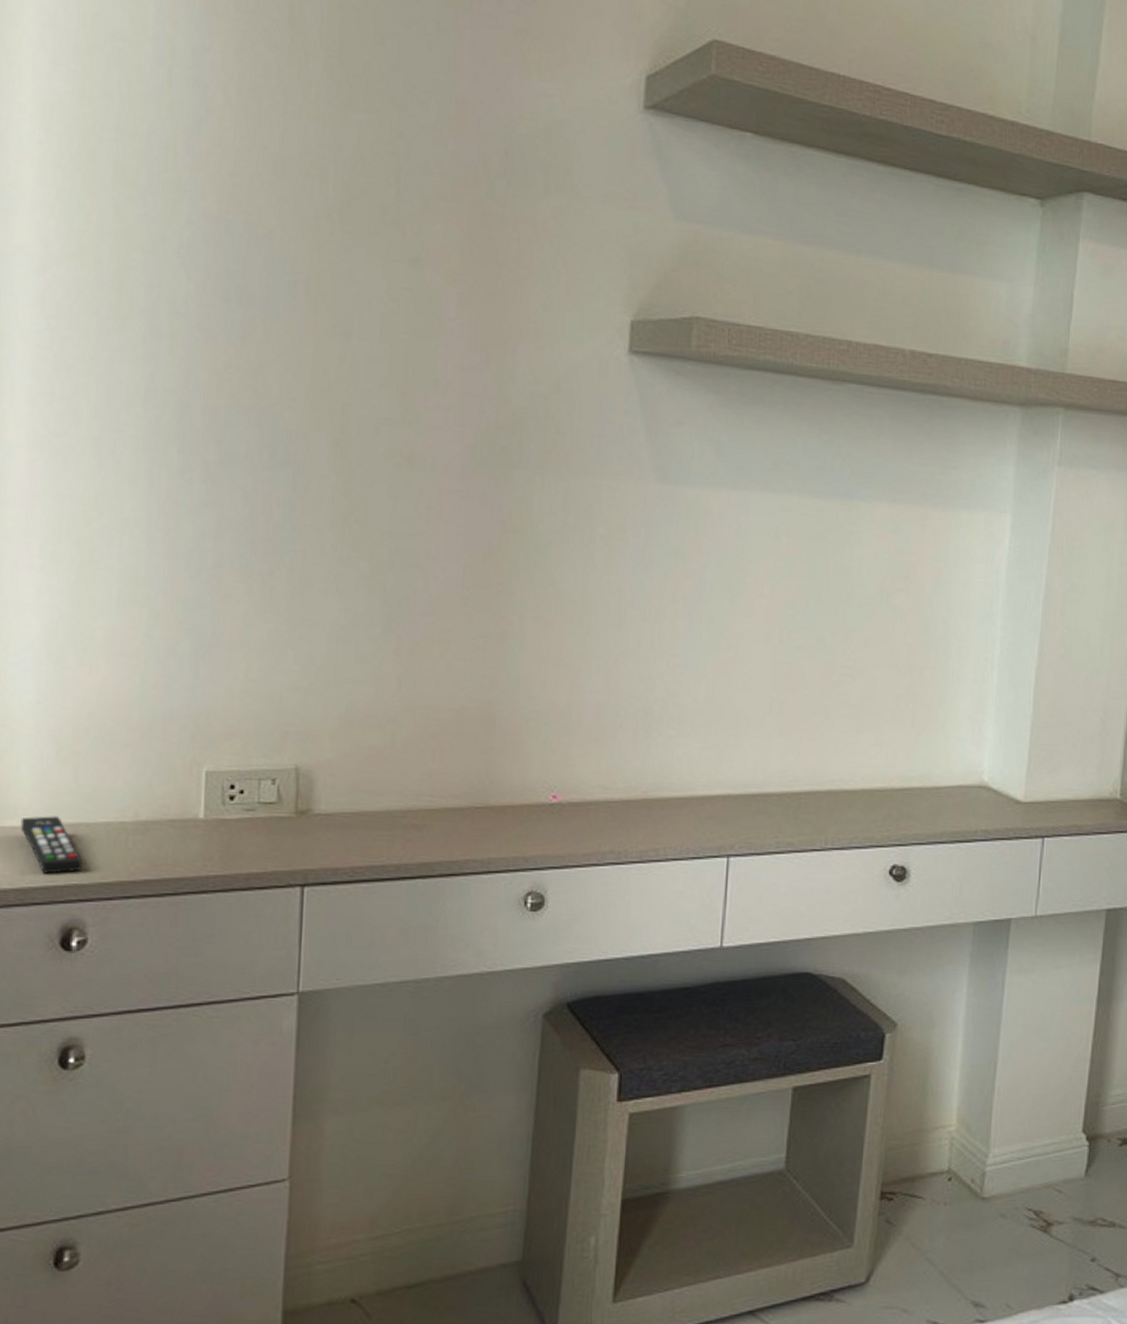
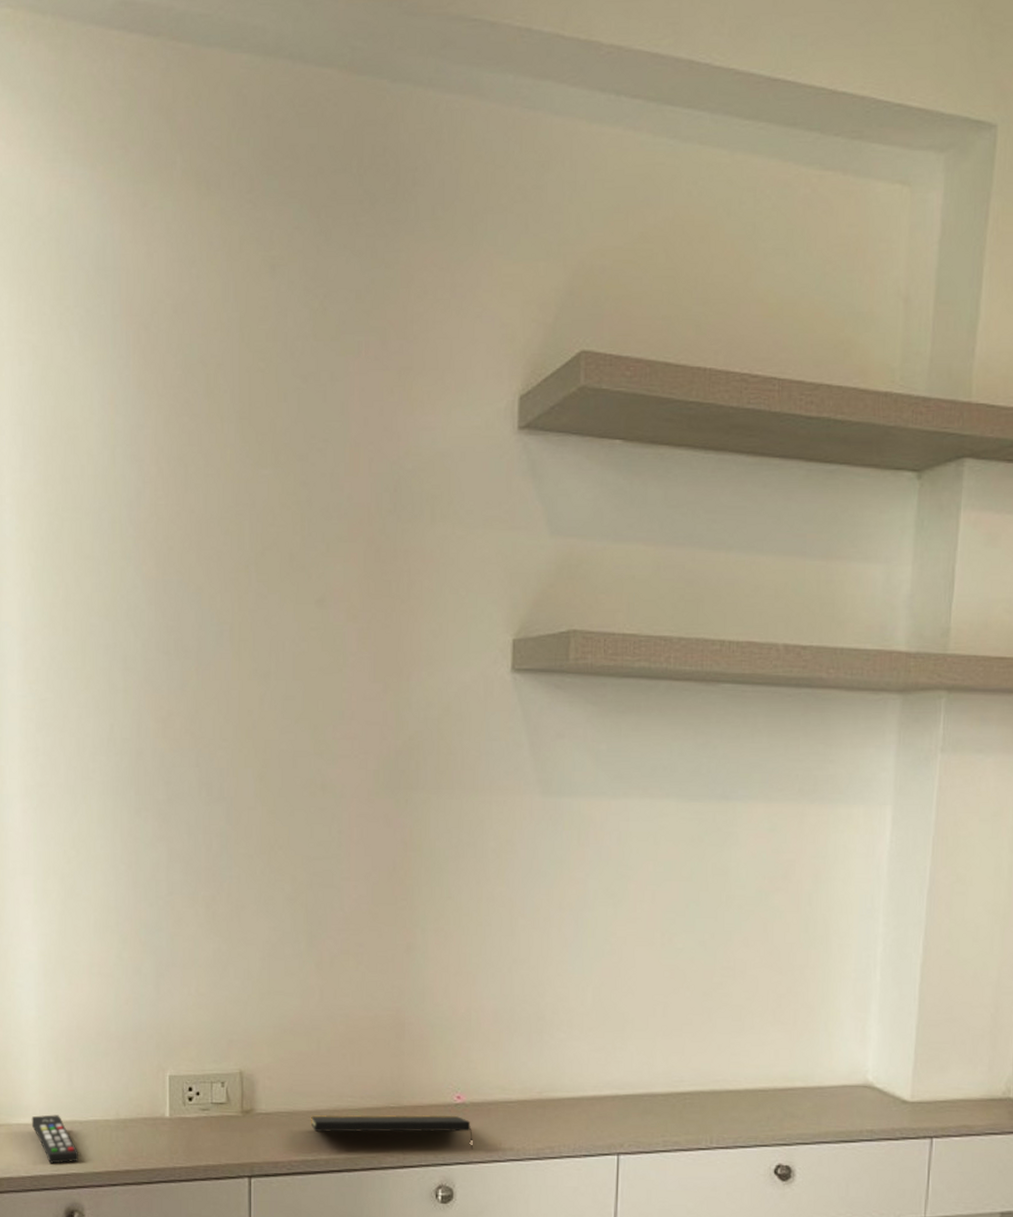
notepad: none [380,815,569,853] -> present [311,1114,473,1150]

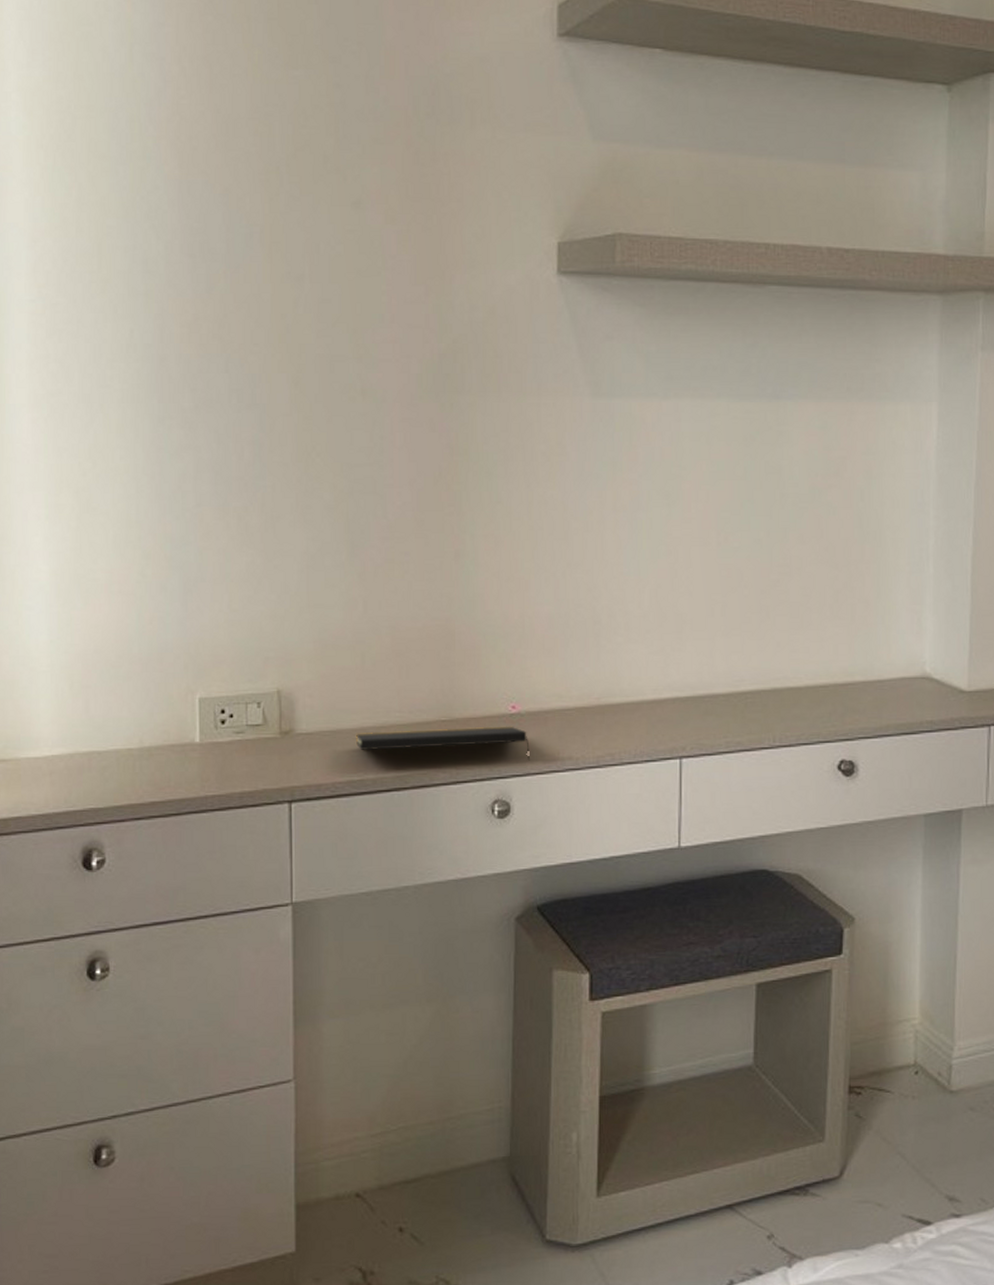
remote control: present [31,1114,78,1164] -> none [43,746,97,800]

